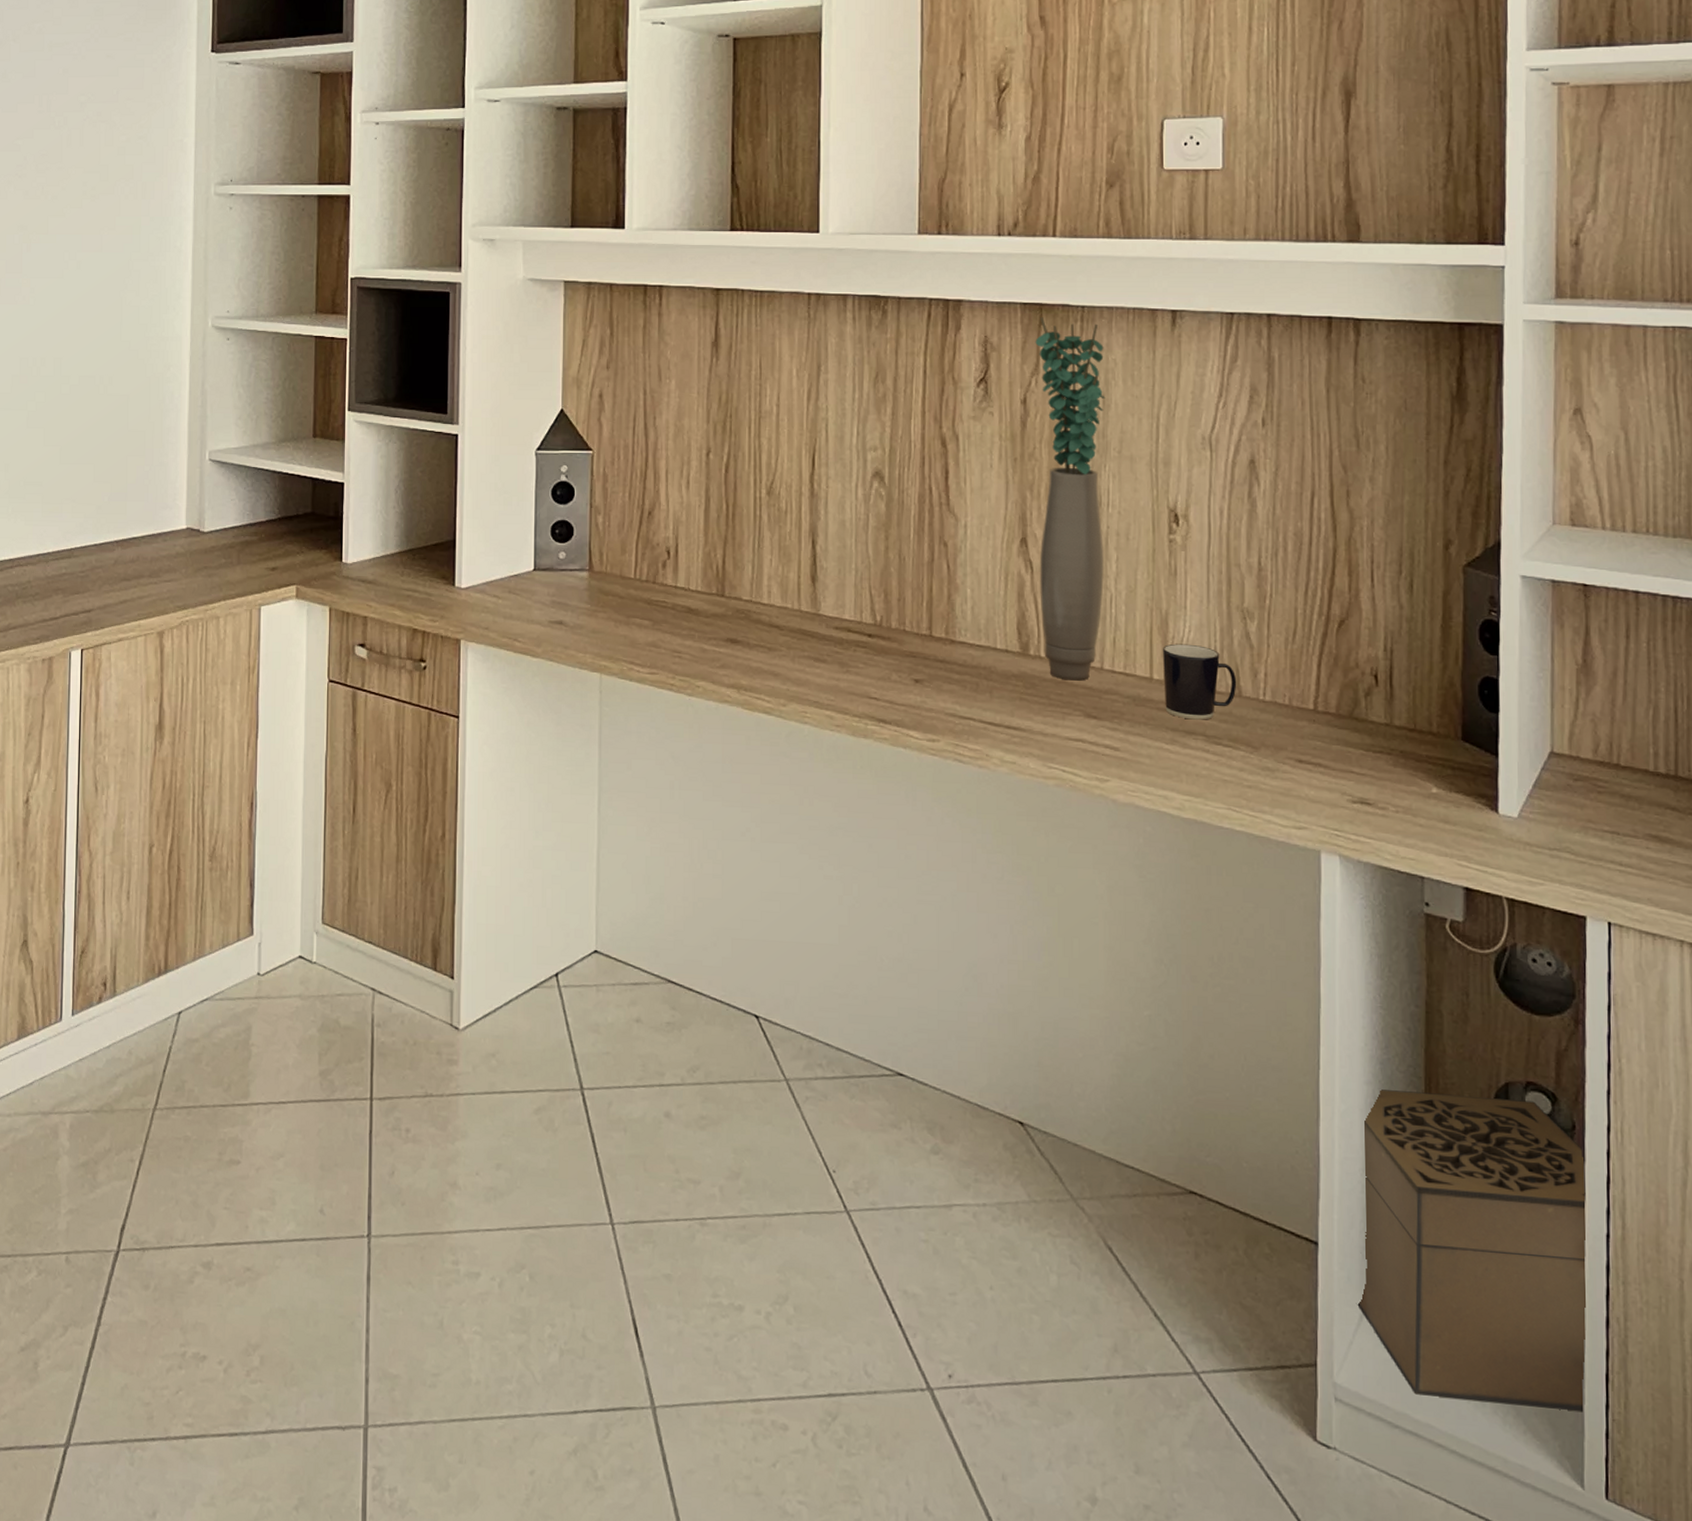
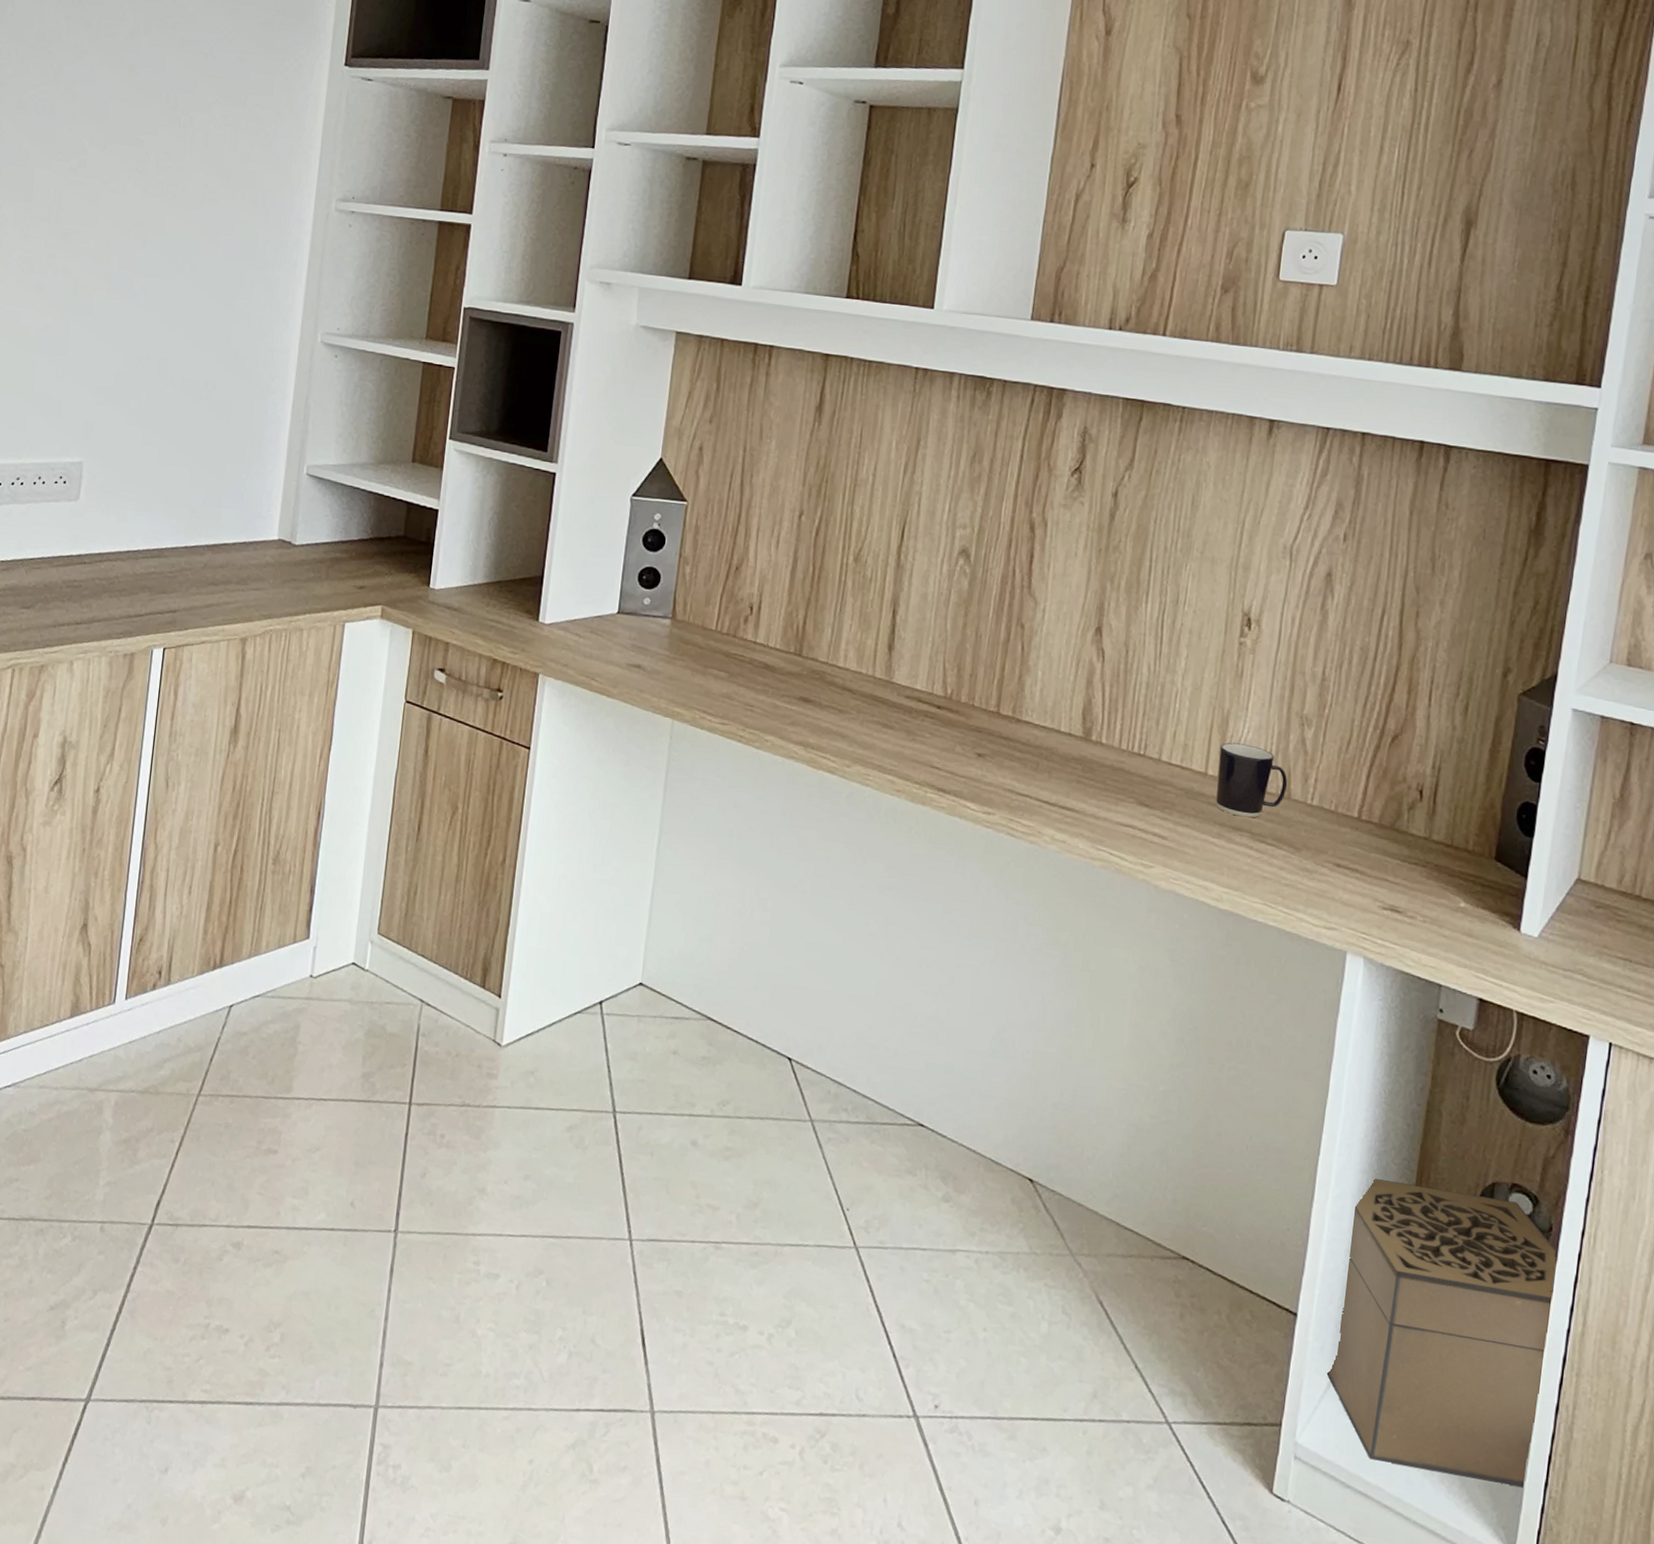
vase: present [1035,317,1106,681] -> none [1105,414,1199,770]

